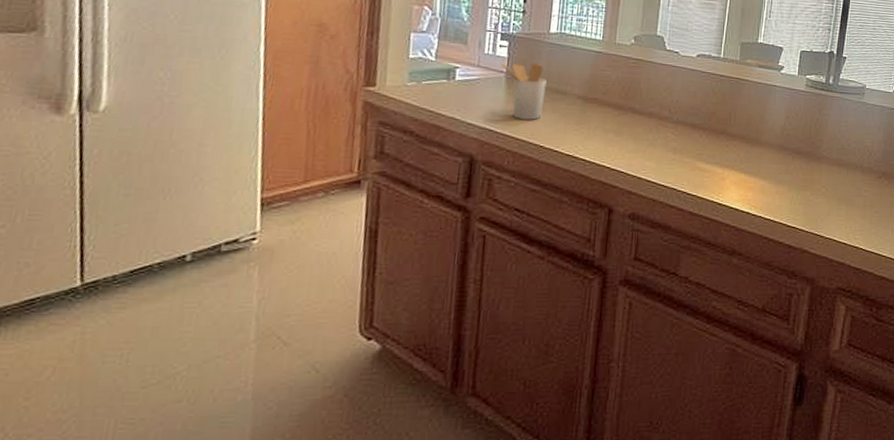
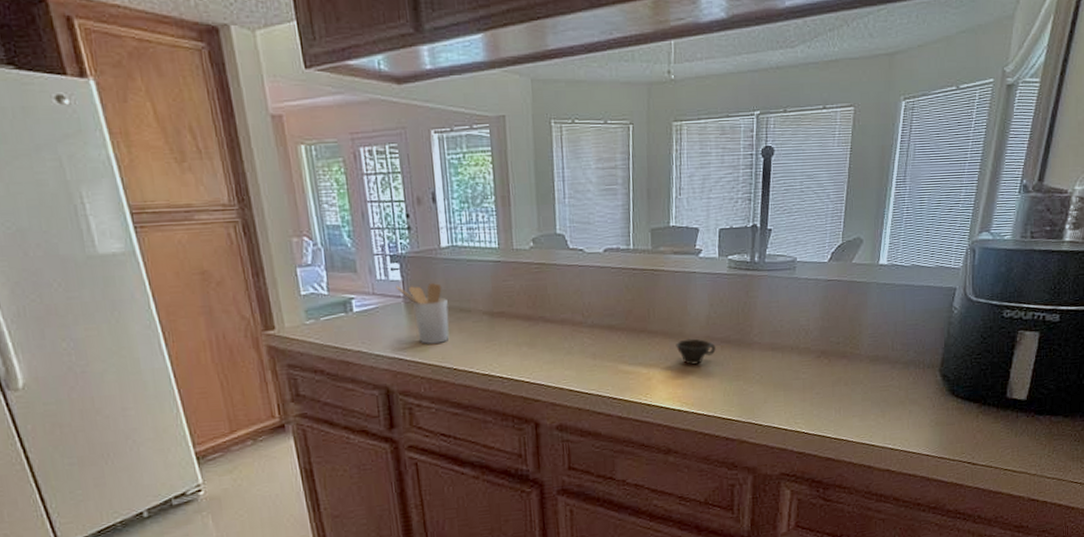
cup: none [751,145,788,171] -> present [676,338,716,365]

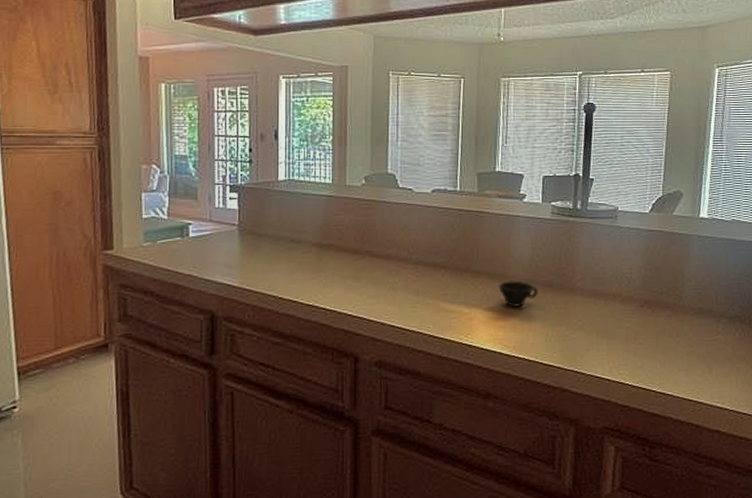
utensil holder: present [395,282,450,345] -> none [232,212,279,273]

